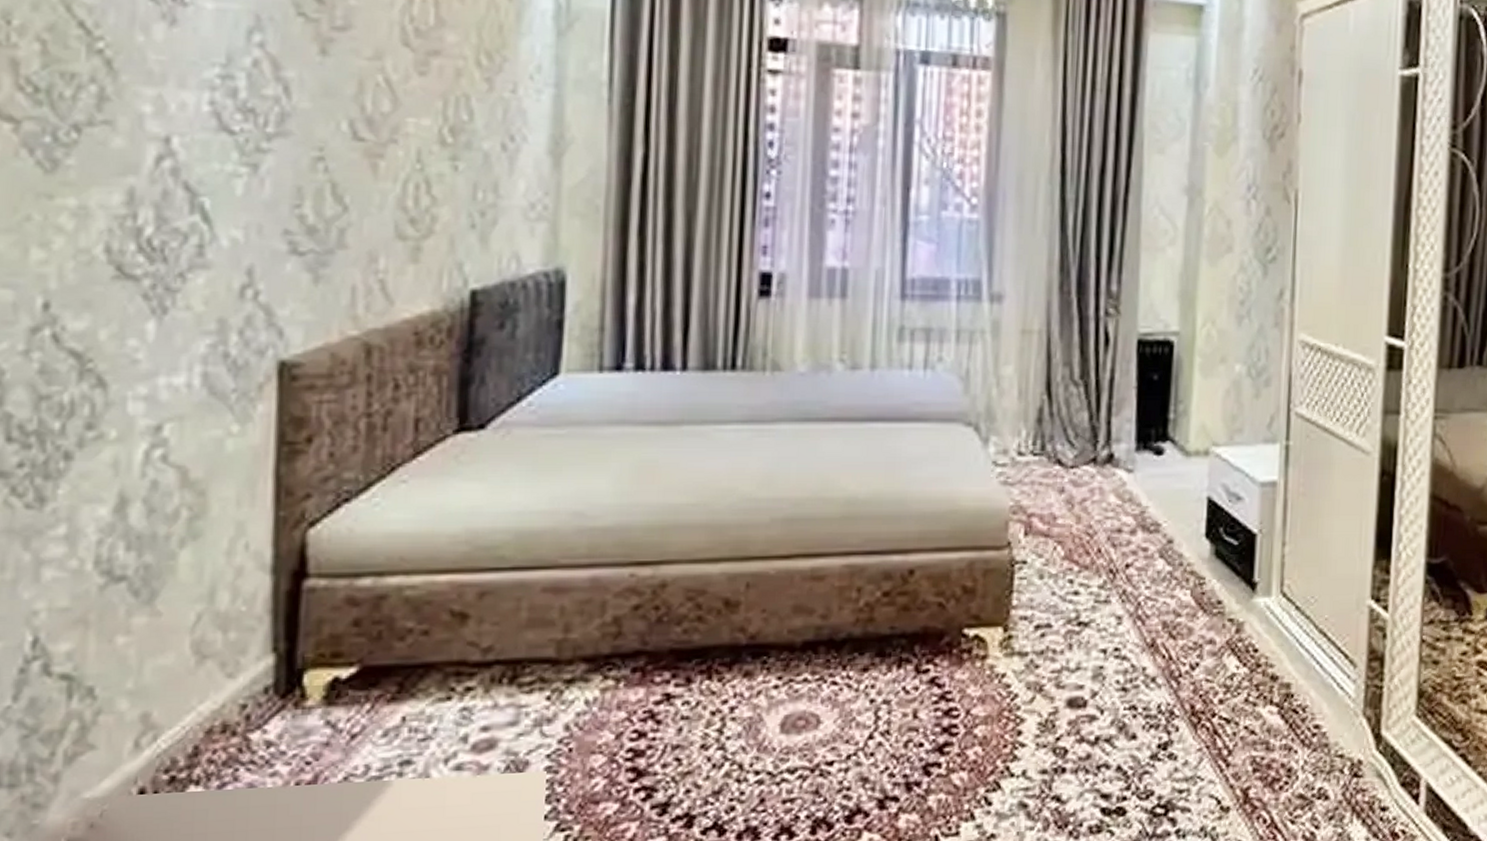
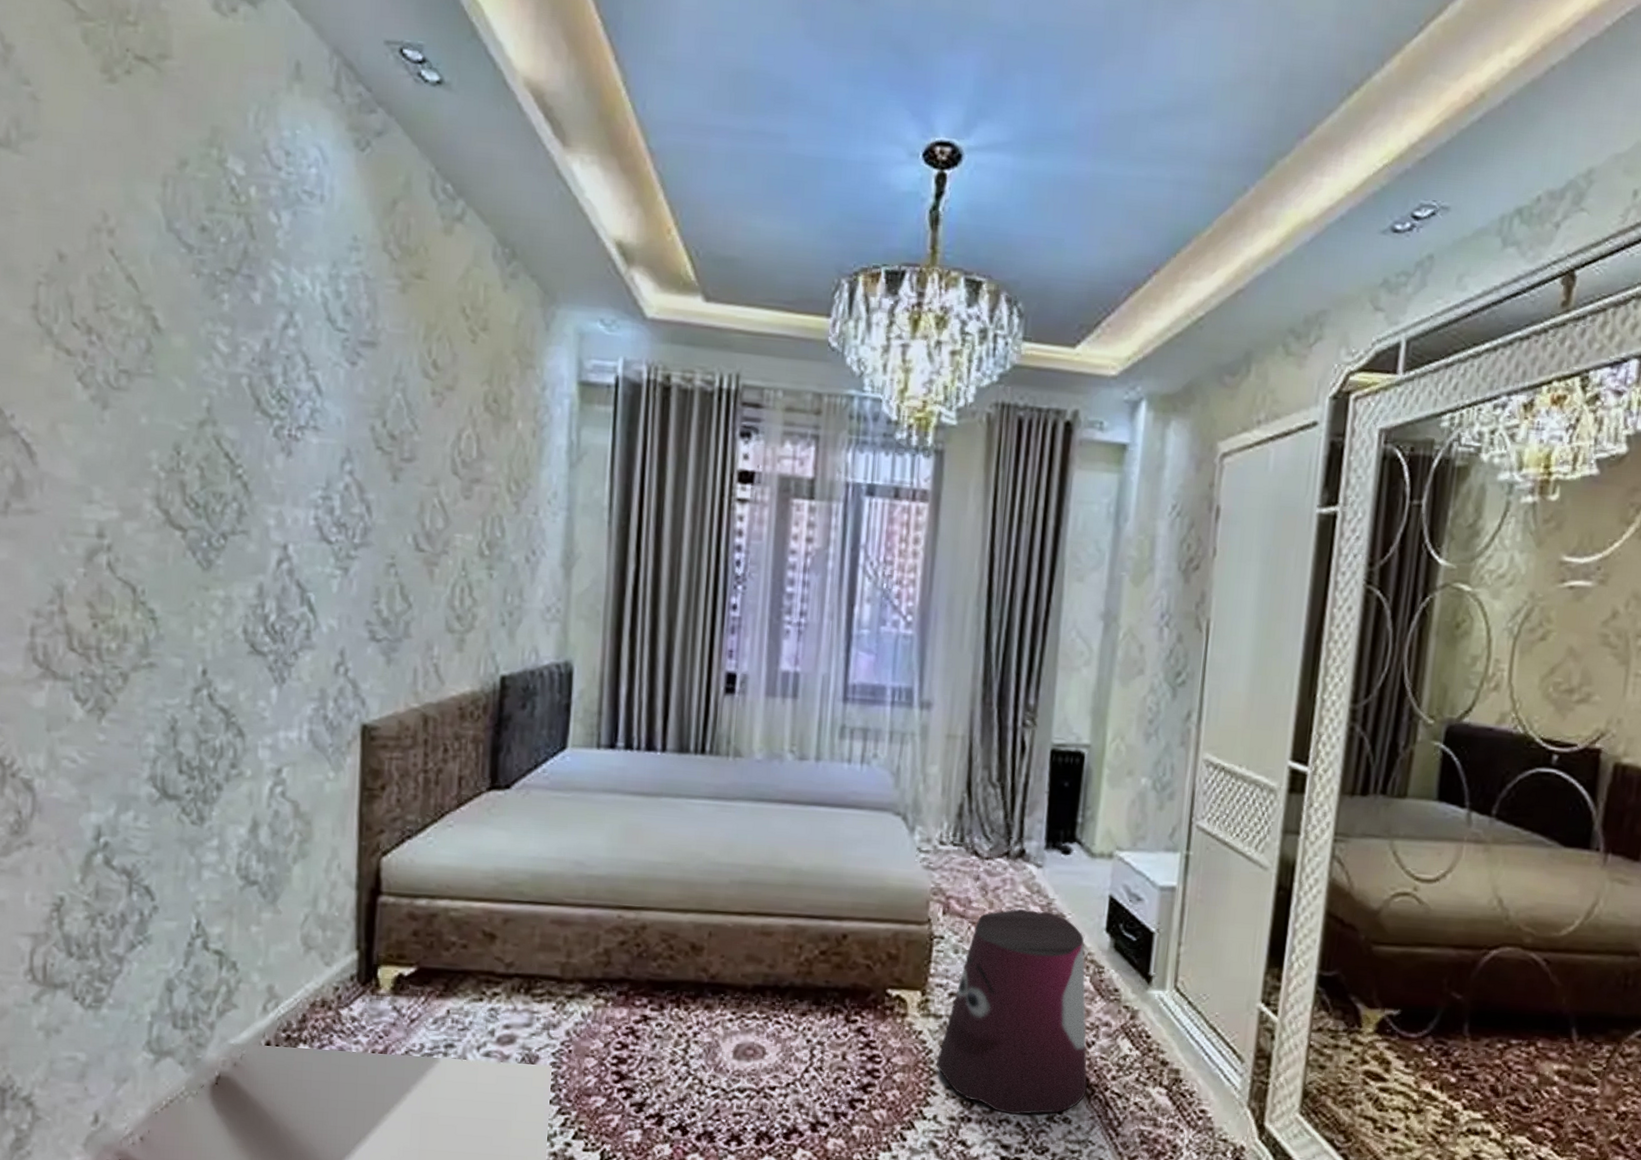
stool: none [1023,520,1193,758] -> present [936,909,1088,1115]

